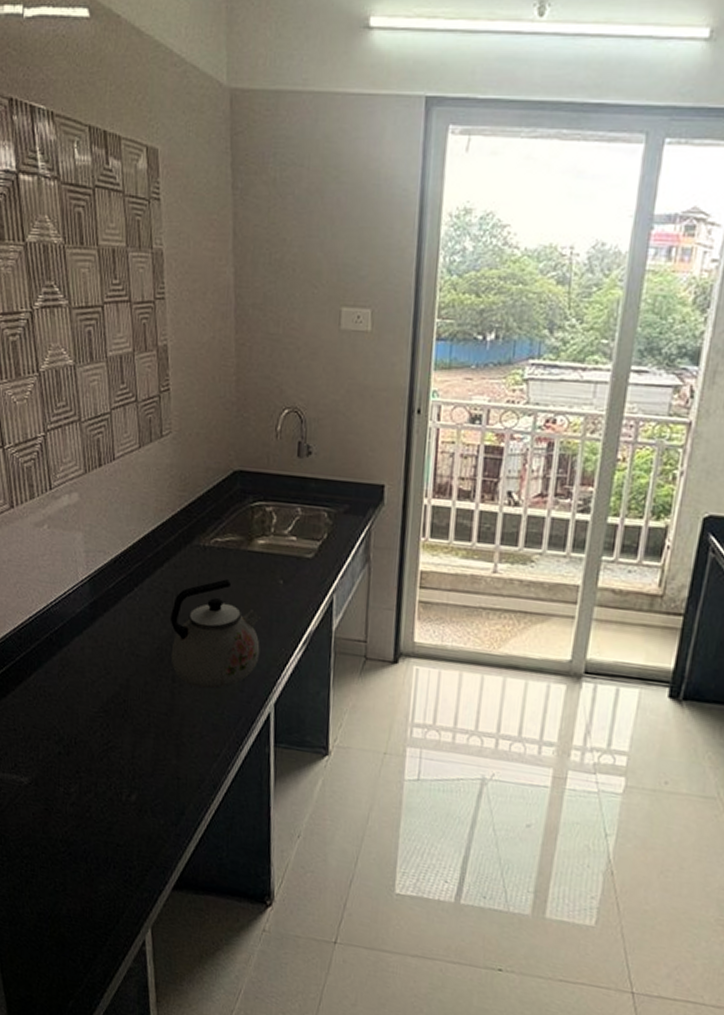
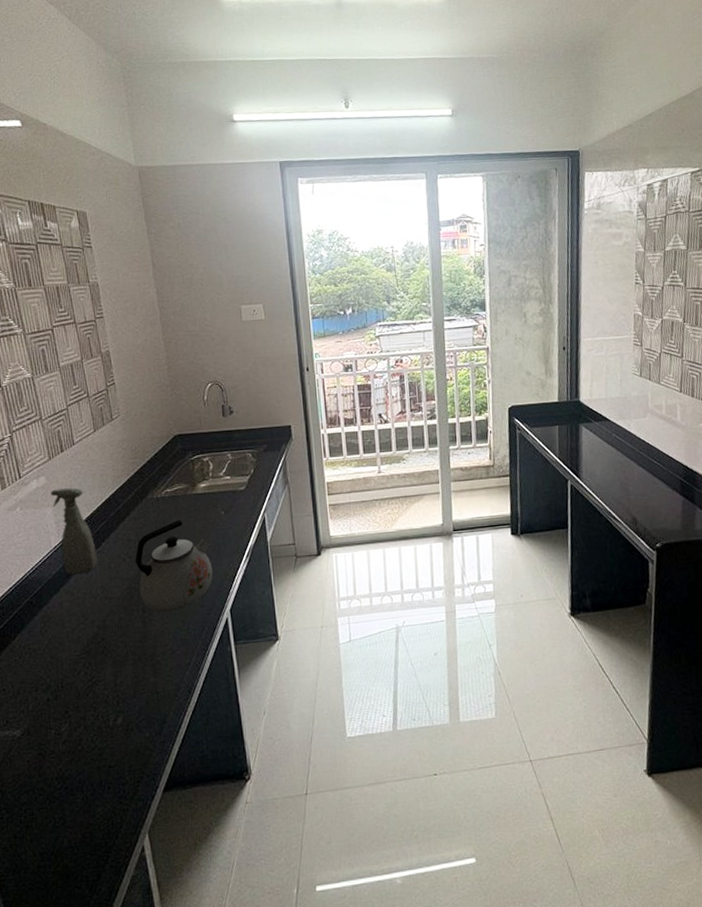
spray bottle: none [82,511,128,620] -> present [50,488,98,575]

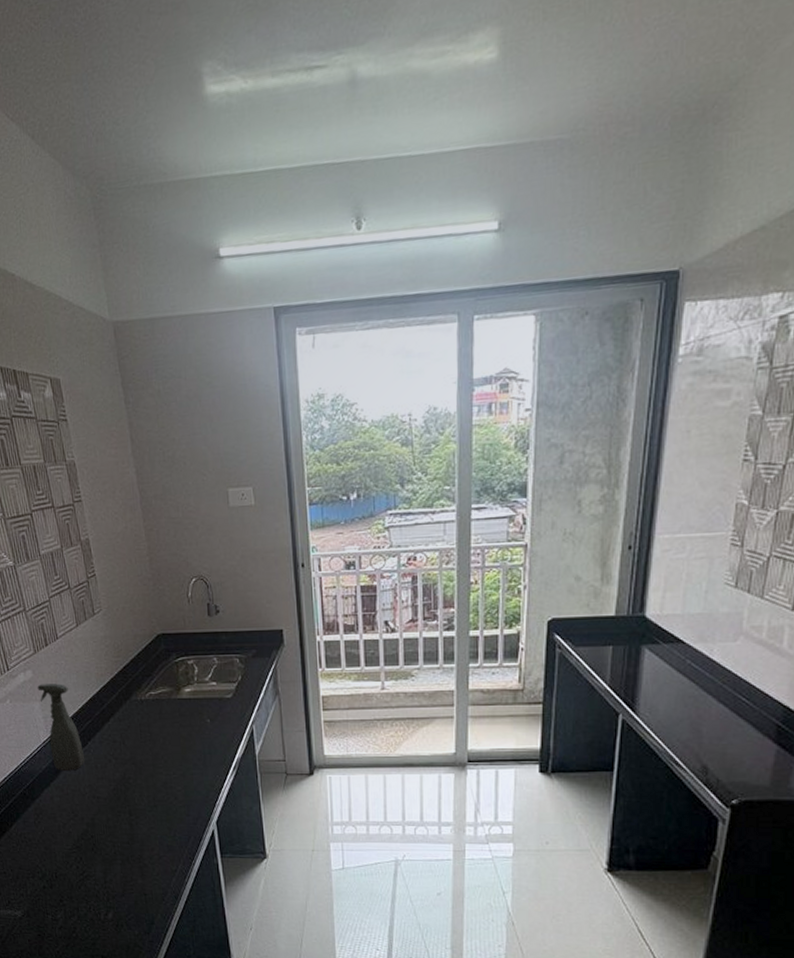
kettle: present [135,520,213,612] -> none [120,725,199,817]

